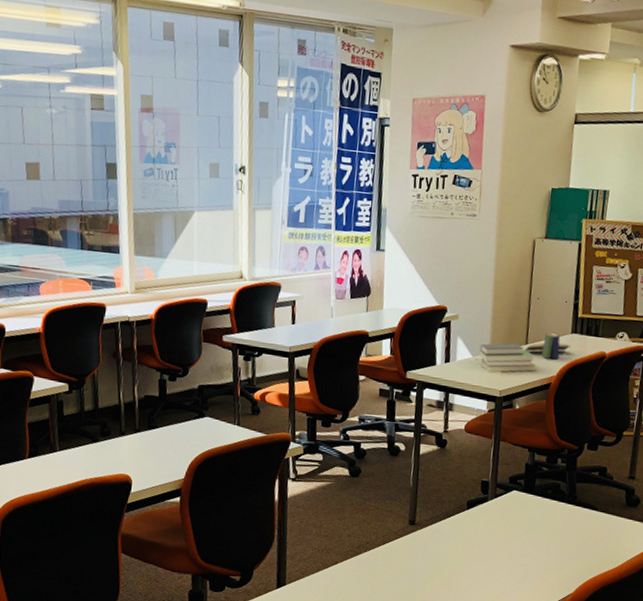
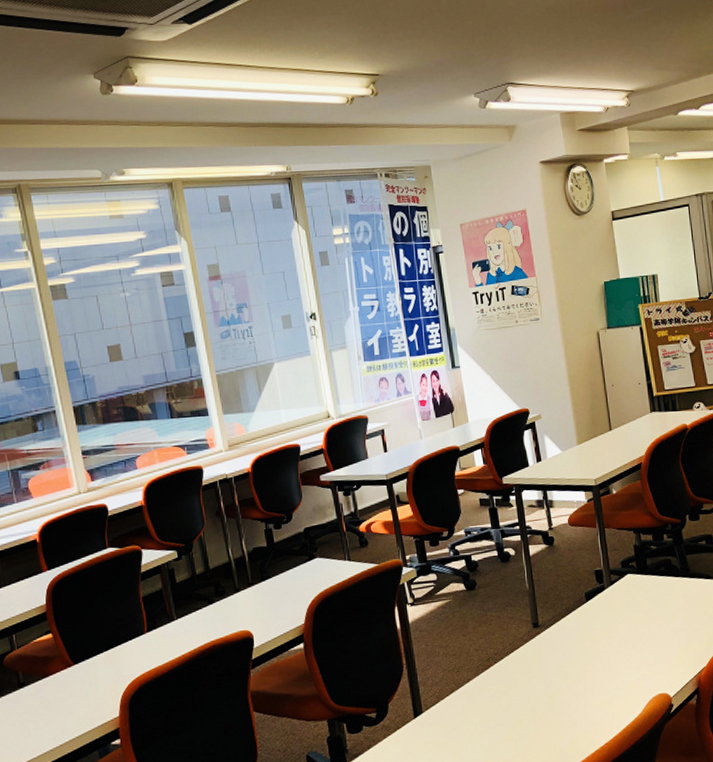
books: present [479,343,536,373] -> none [567,431,624,463]
book: present [525,333,570,360] -> none [610,415,652,441]

